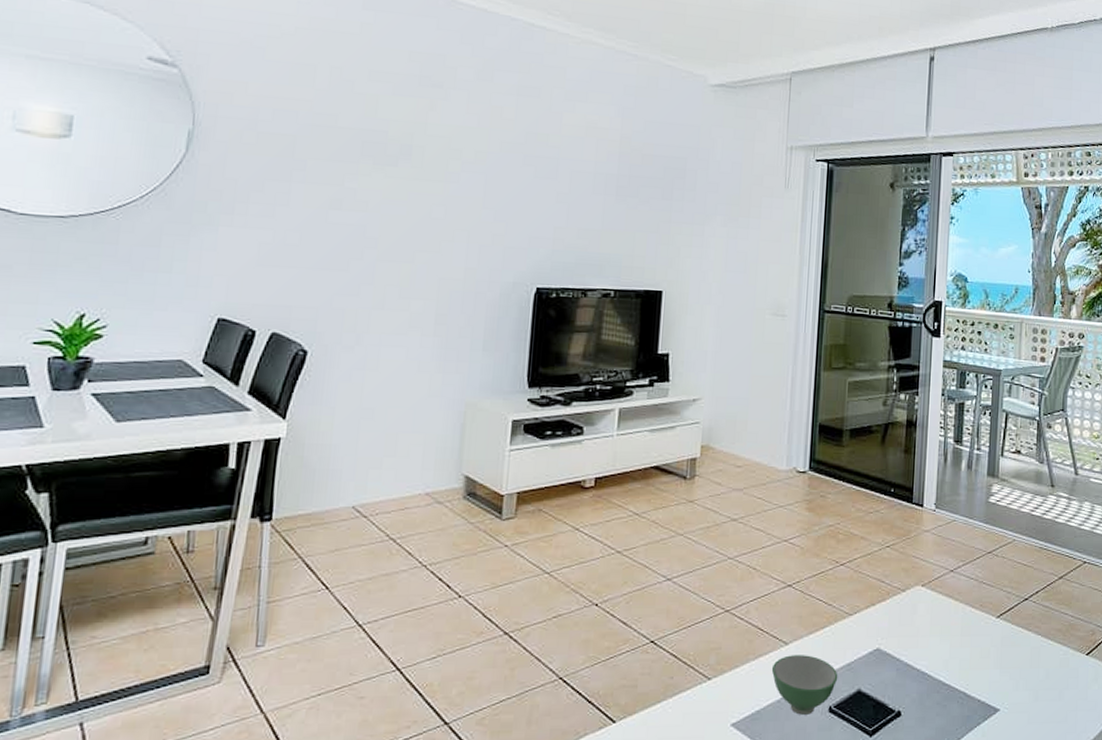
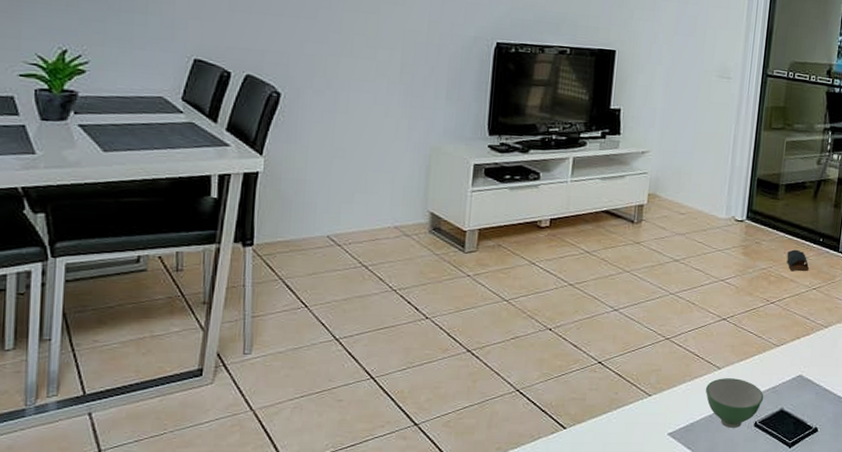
sandal: none [855,502,880,528] -> present [786,249,809,272]

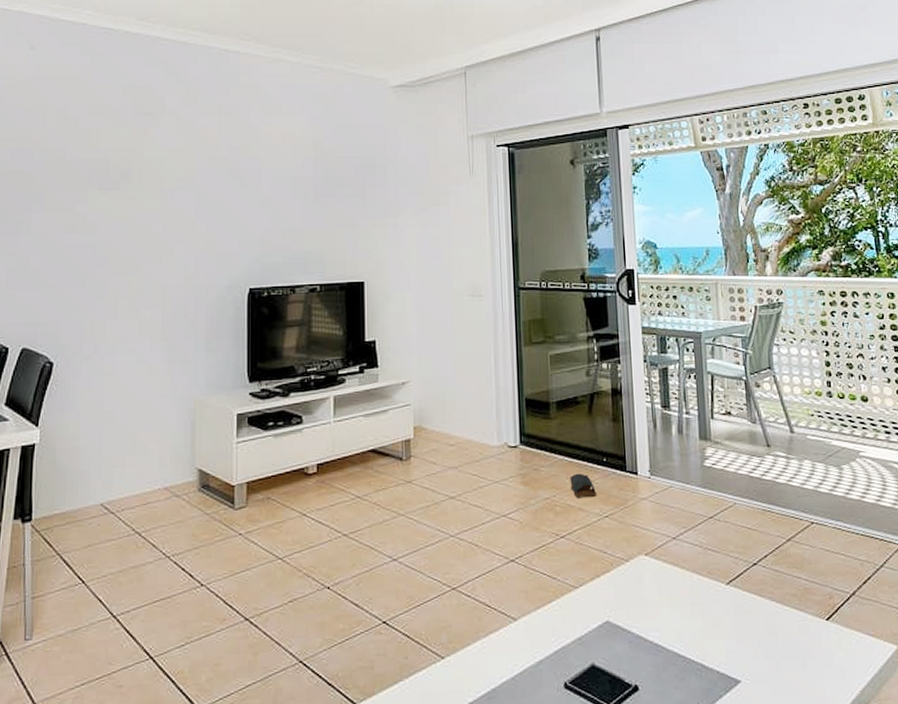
bowl: present [705,378,764,428] -> none [502,630,570,692]

